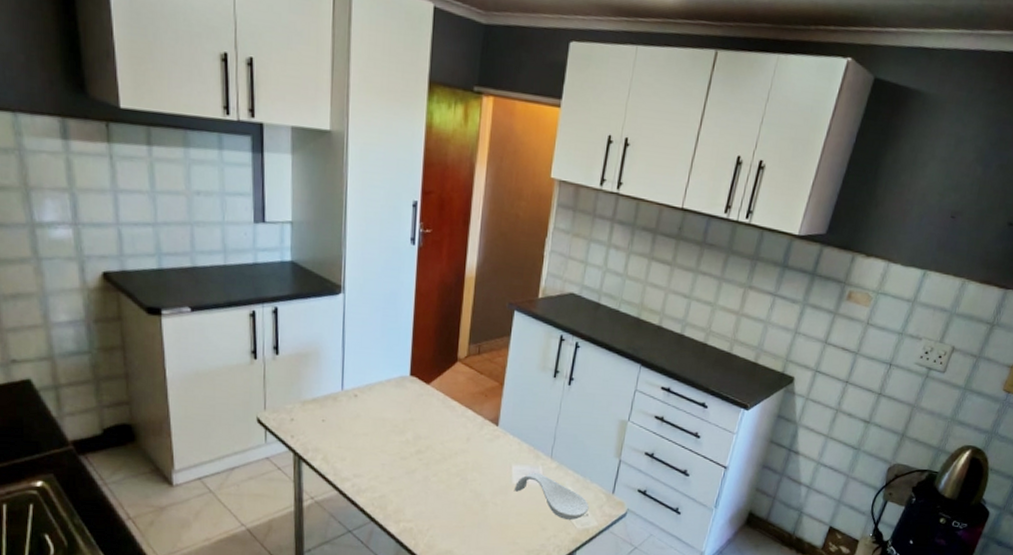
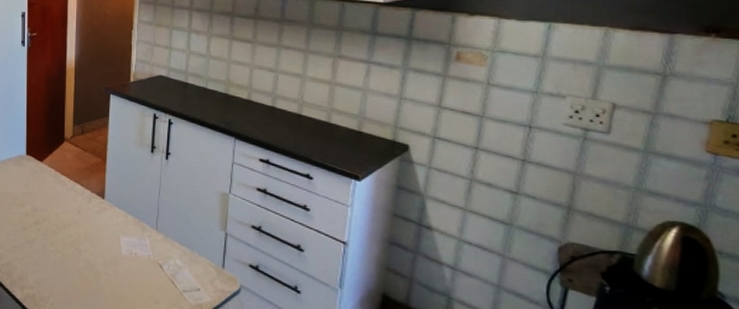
spoon rest: present [513,472,589,520] -> none [124,244,200,294]

